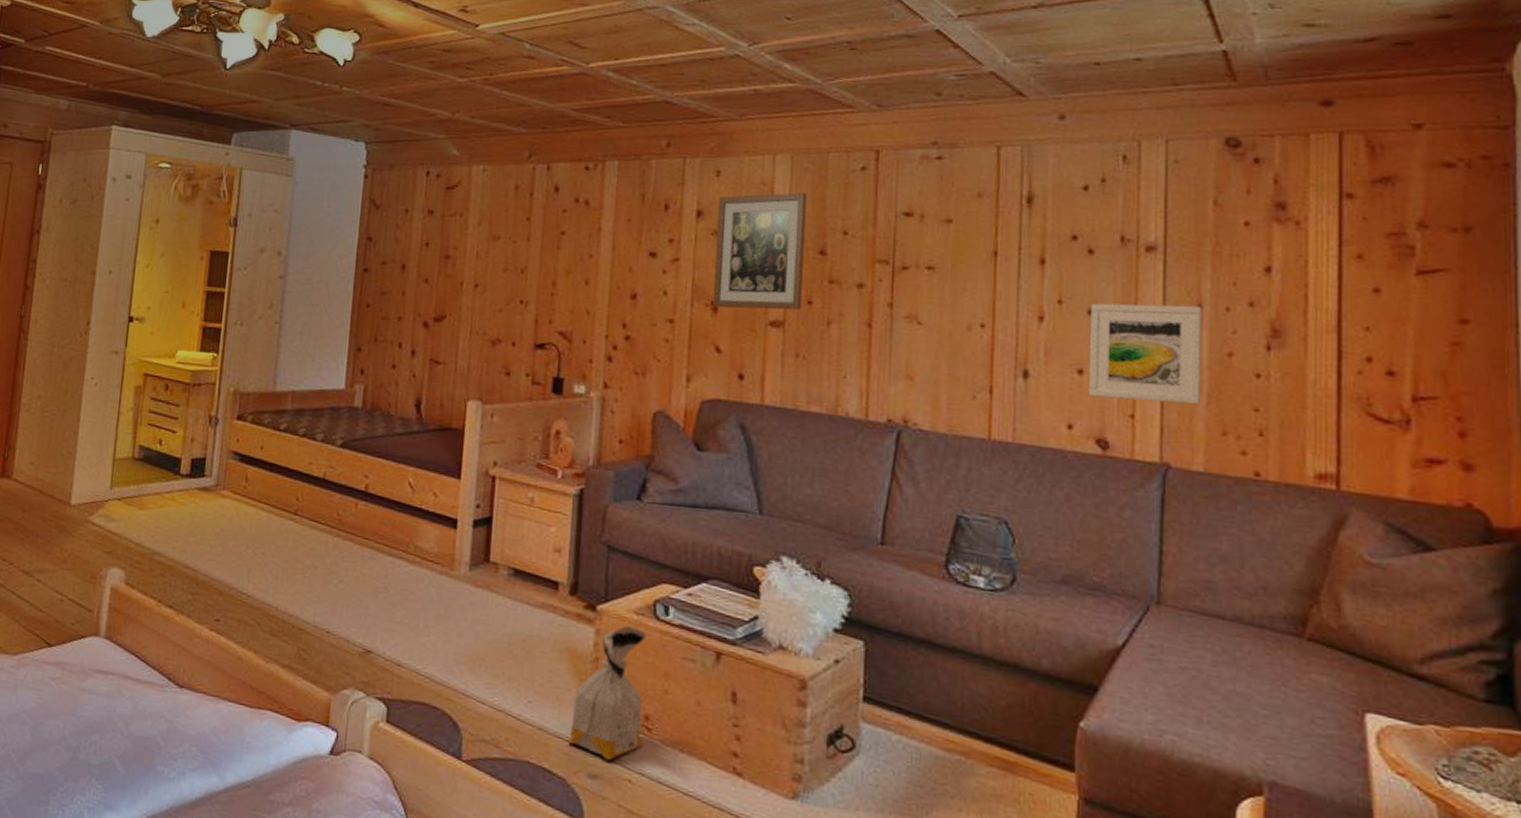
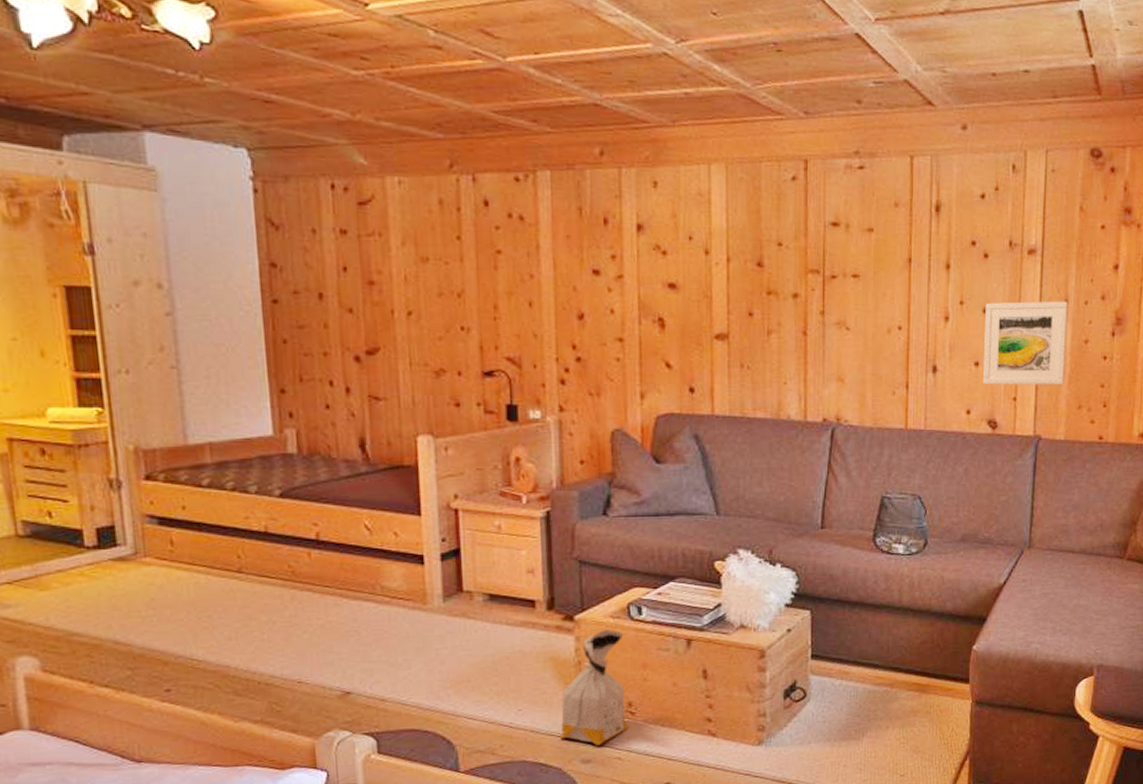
wall art: present [712,192,806,310] -> none [657,203,743,324]

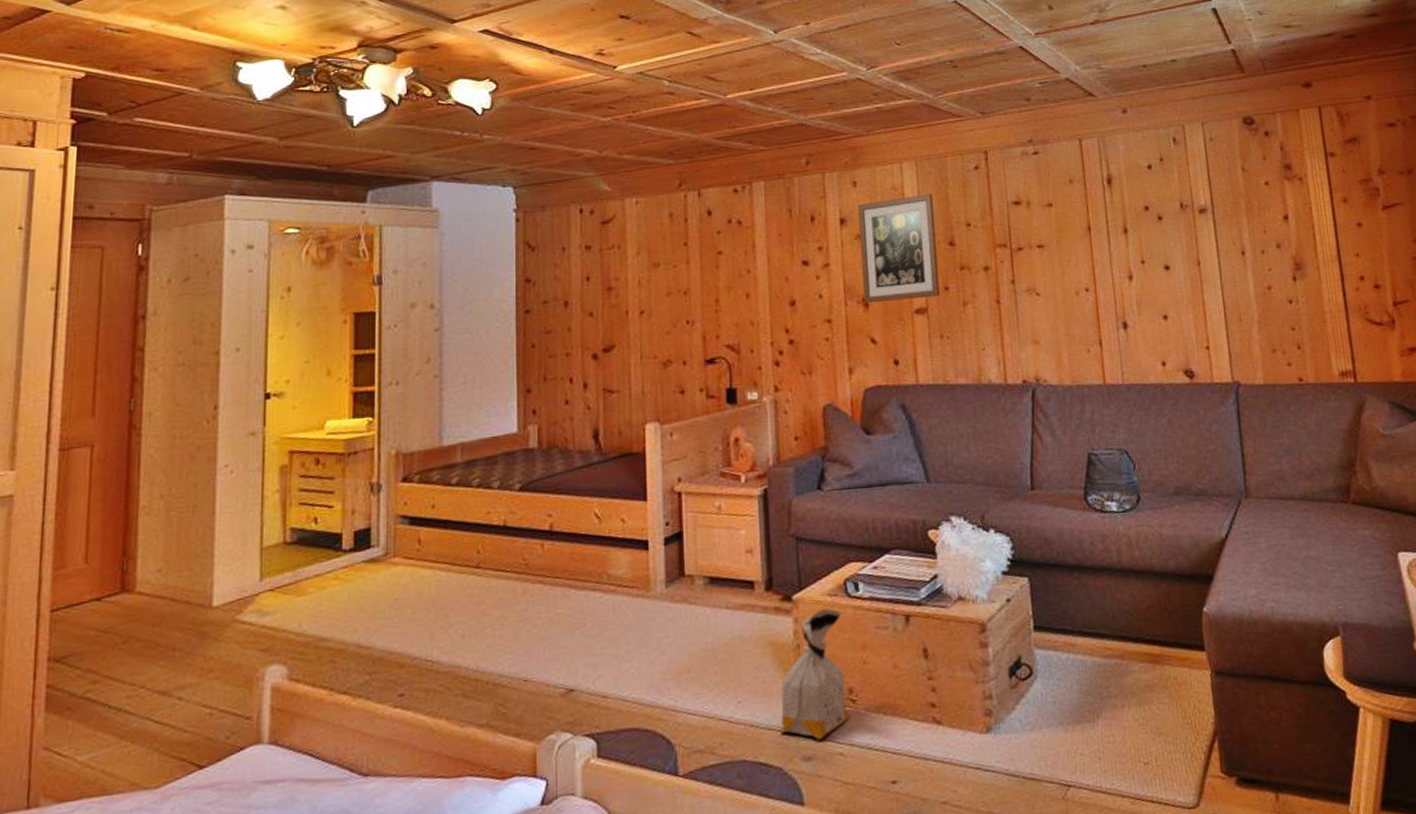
wall art: none [657,203,743,324] -> present [857,193,940,304]
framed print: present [982,301,1068,385] -> none [1166,252,1254,337]

